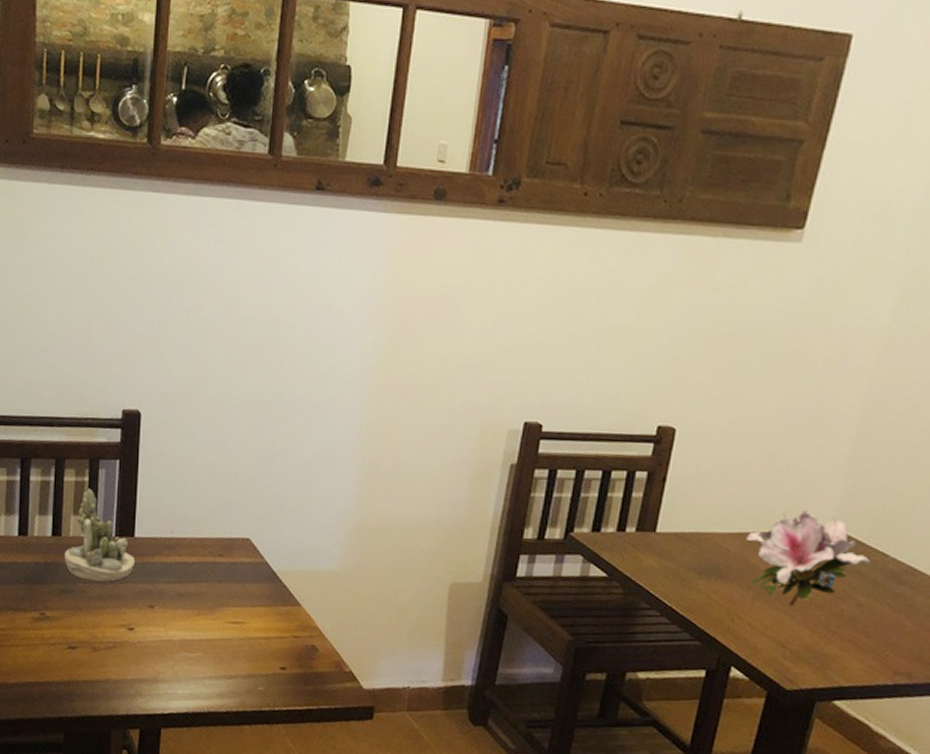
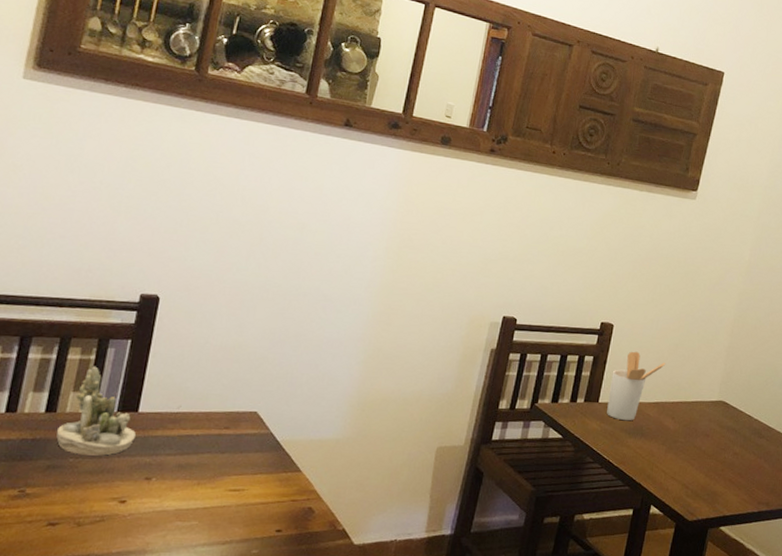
utensil holder: none [668,464,754,556] -> present [607,351,666,420]
flower: present [746,510,872,606] -> none [661,385,742,456]

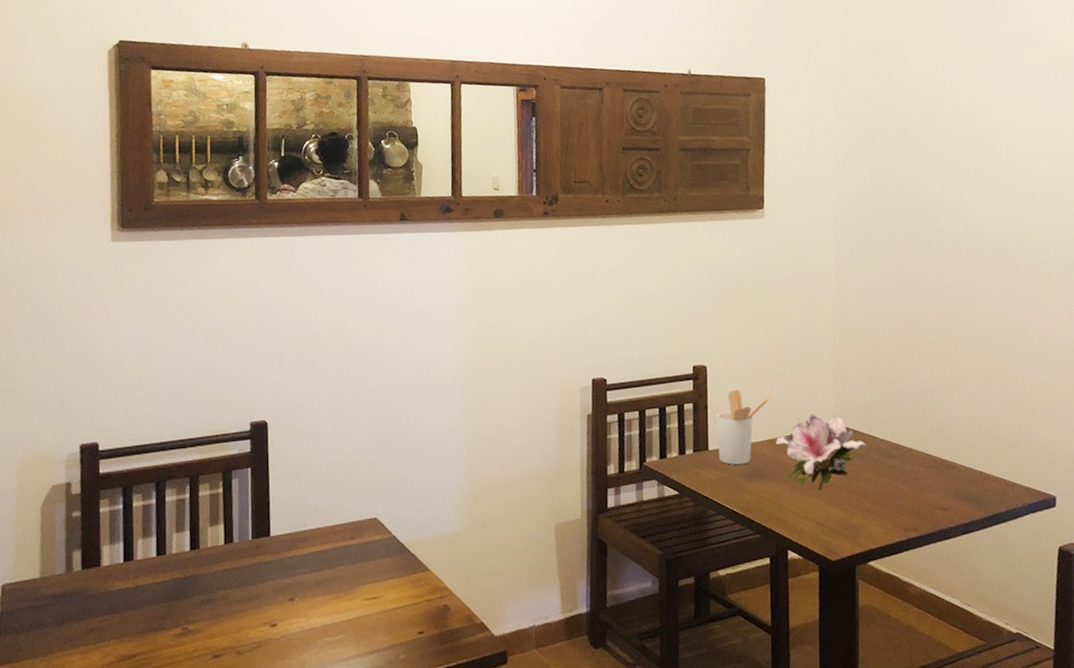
succulent planter: present [56,366,136,456] -> none [203,498,272,586]
flower: none [661,385,742,456] -> present [775,413,868,491]

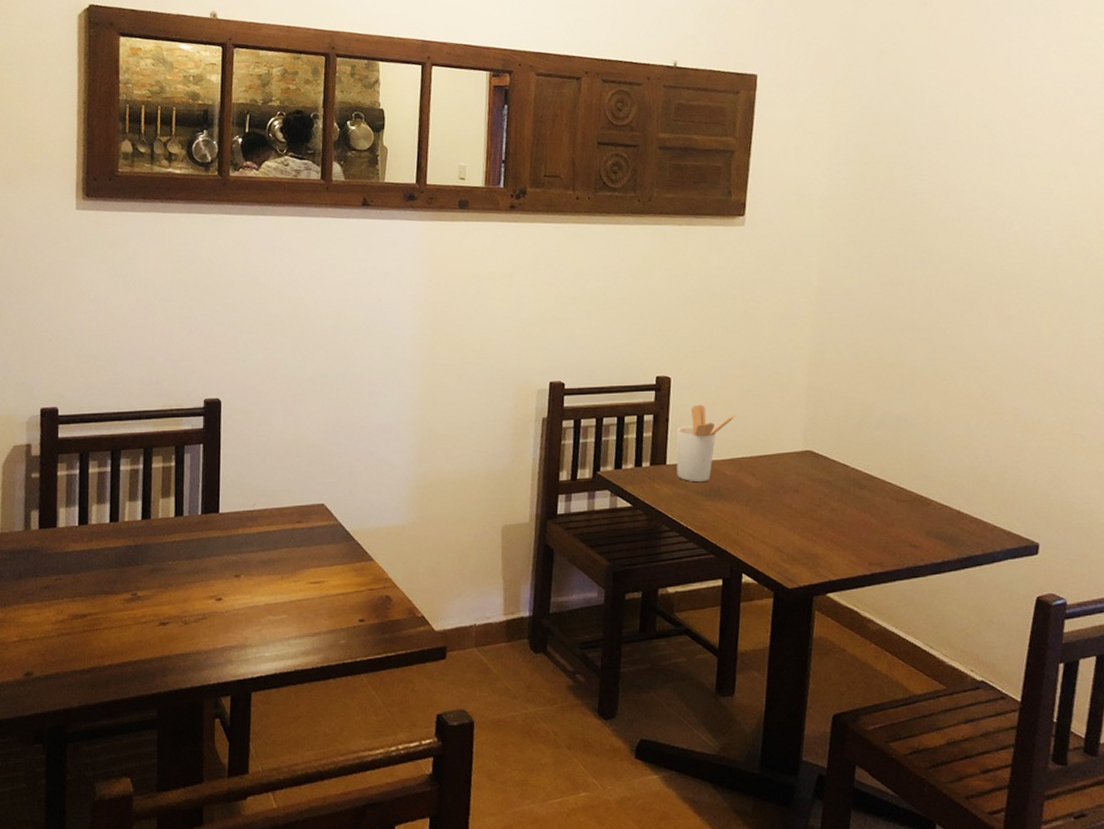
flower: present [775,413,868,491] -> none [738,435,837,516]

